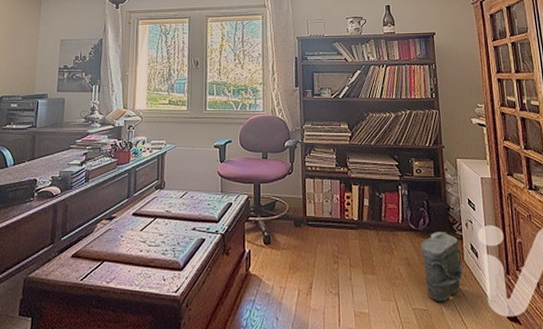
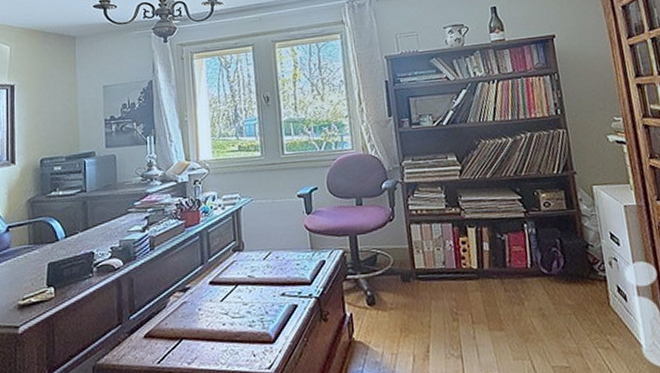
bag: present [420,232,463,302] -> none [555,274,609,357]

